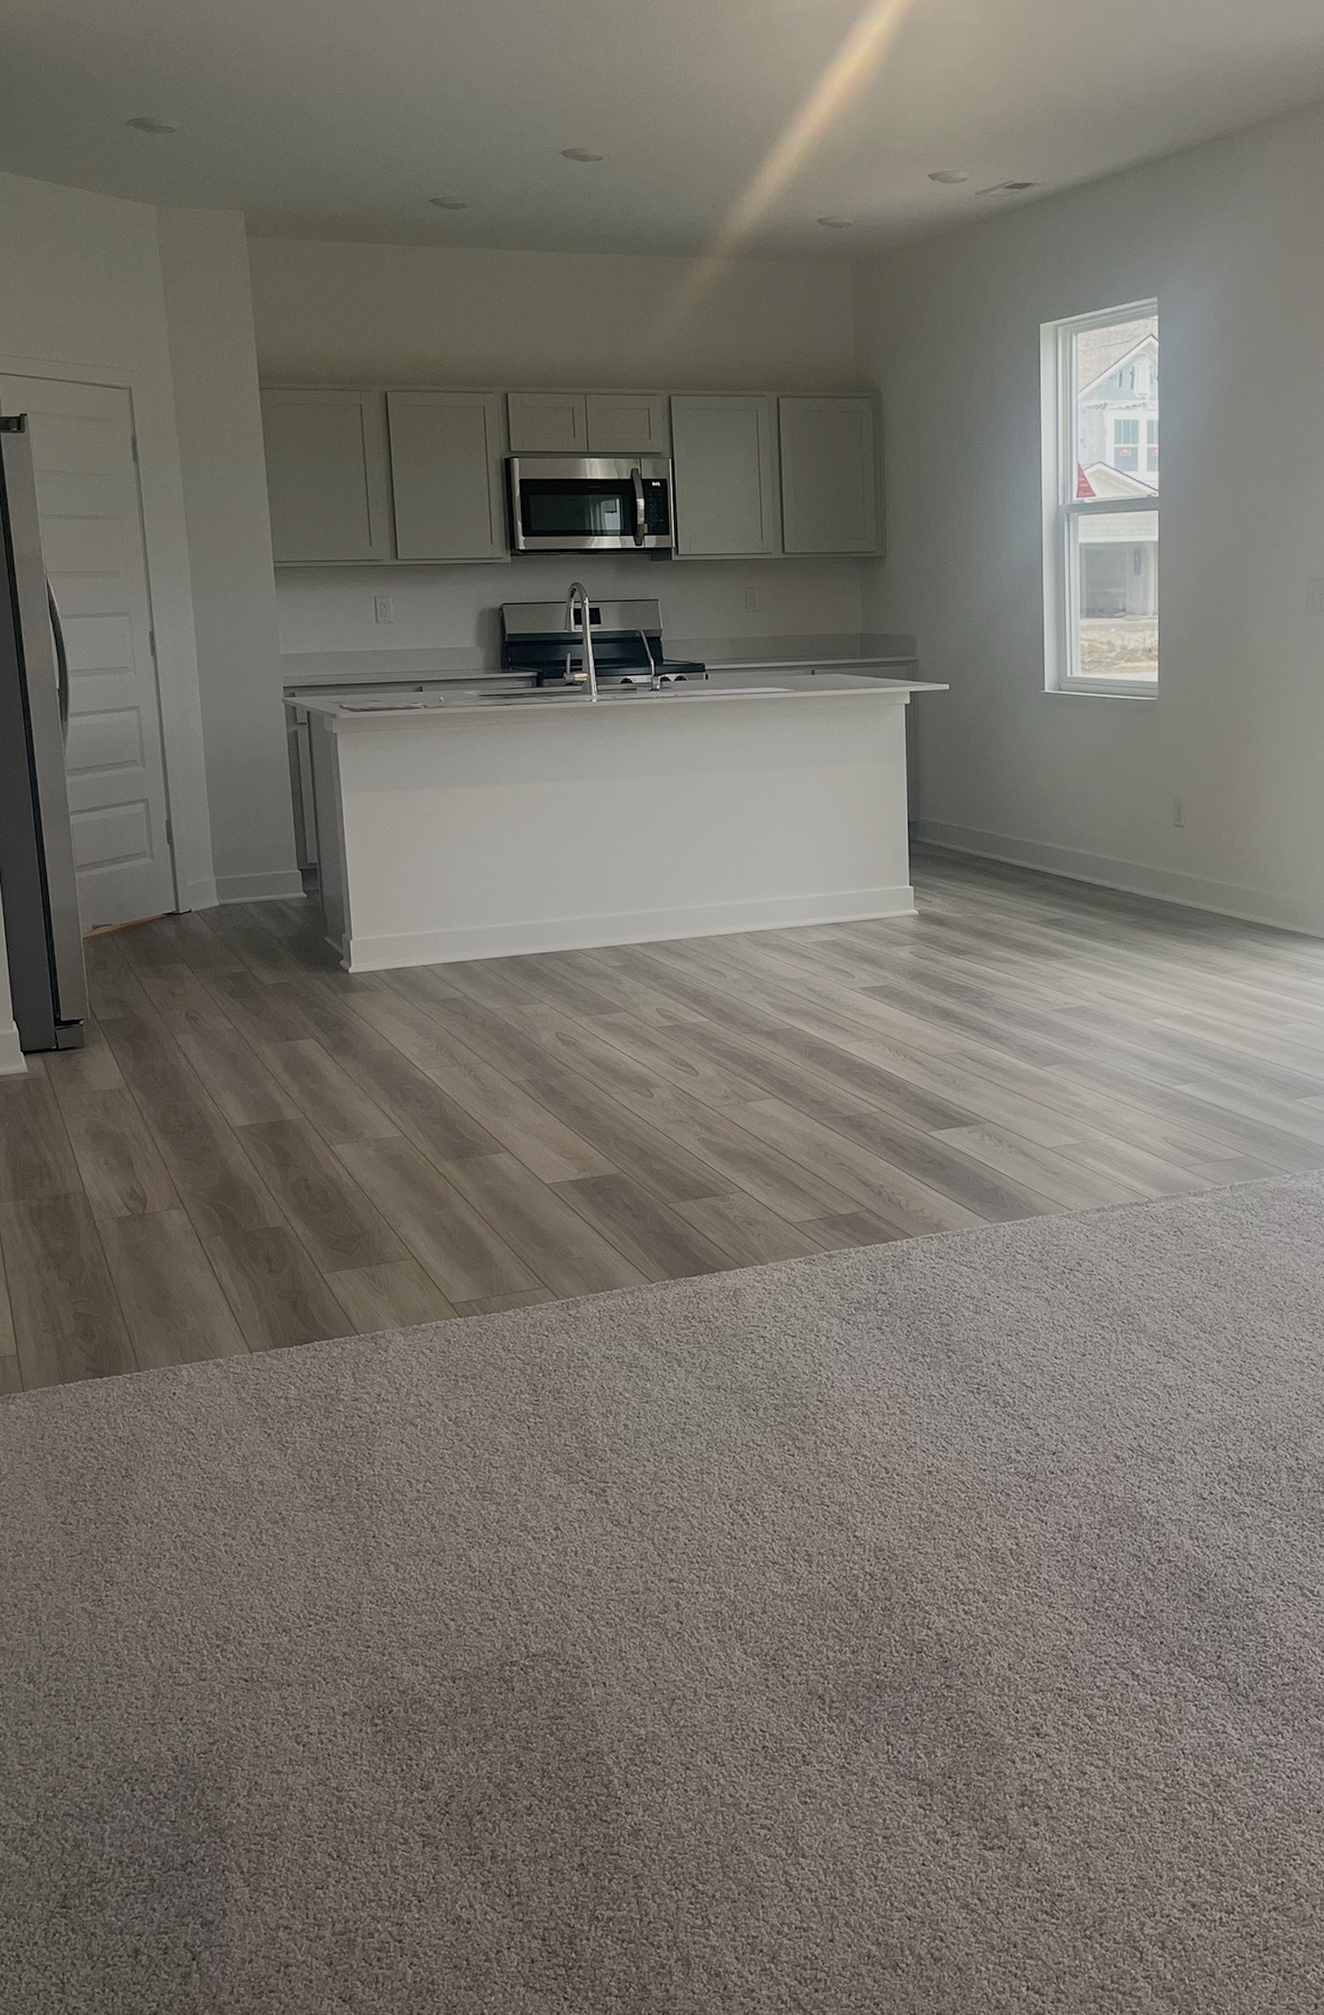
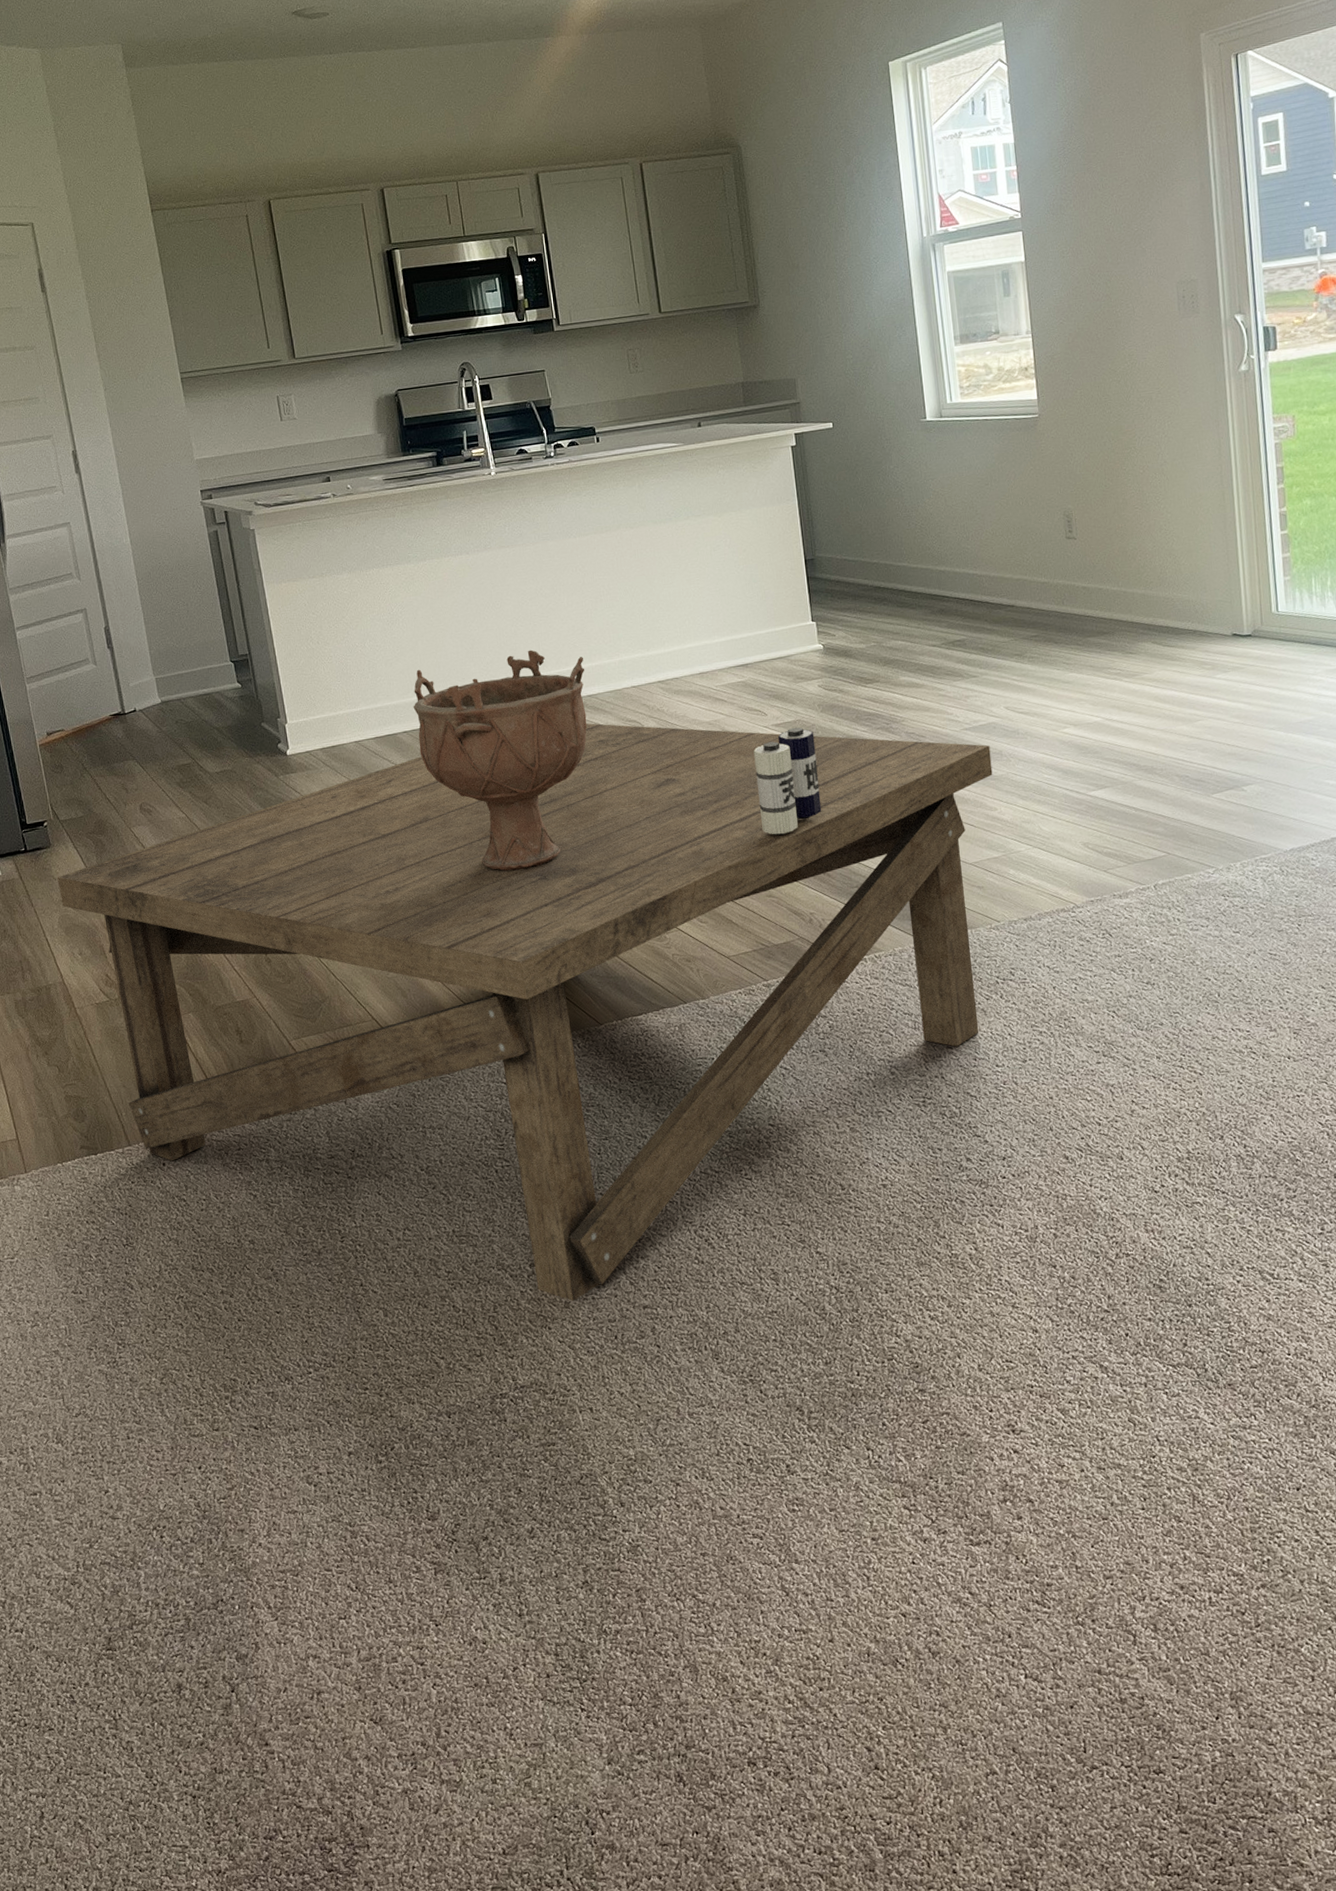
coffee table: none [88,969,1079,1570] -> present [57,723,993,1302]
decorative bowl: none [487,887,671,1115] -> present [413,650,587,871]
candle: none [837,992,902,1103] -> present [753,727,822,836]

